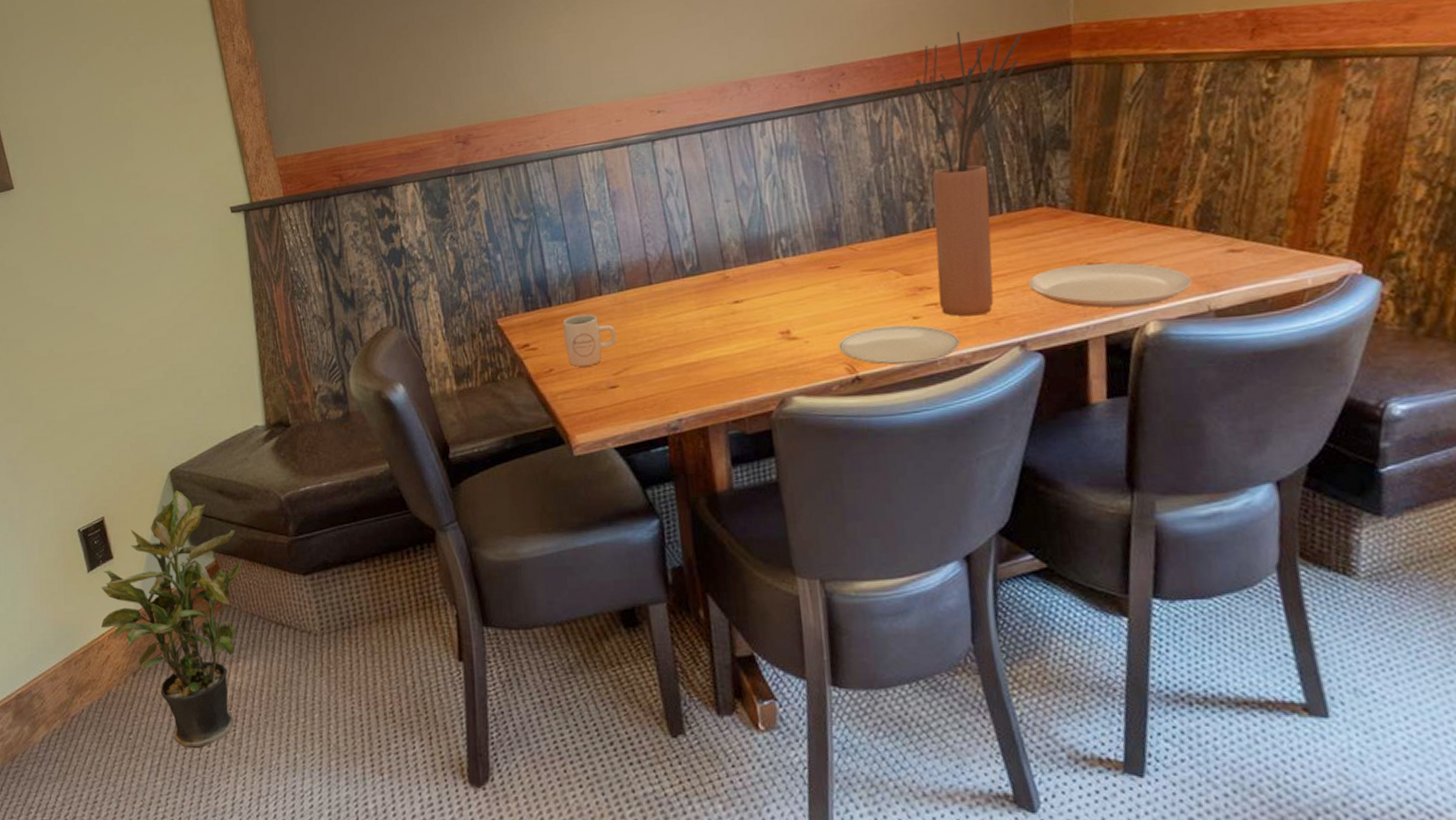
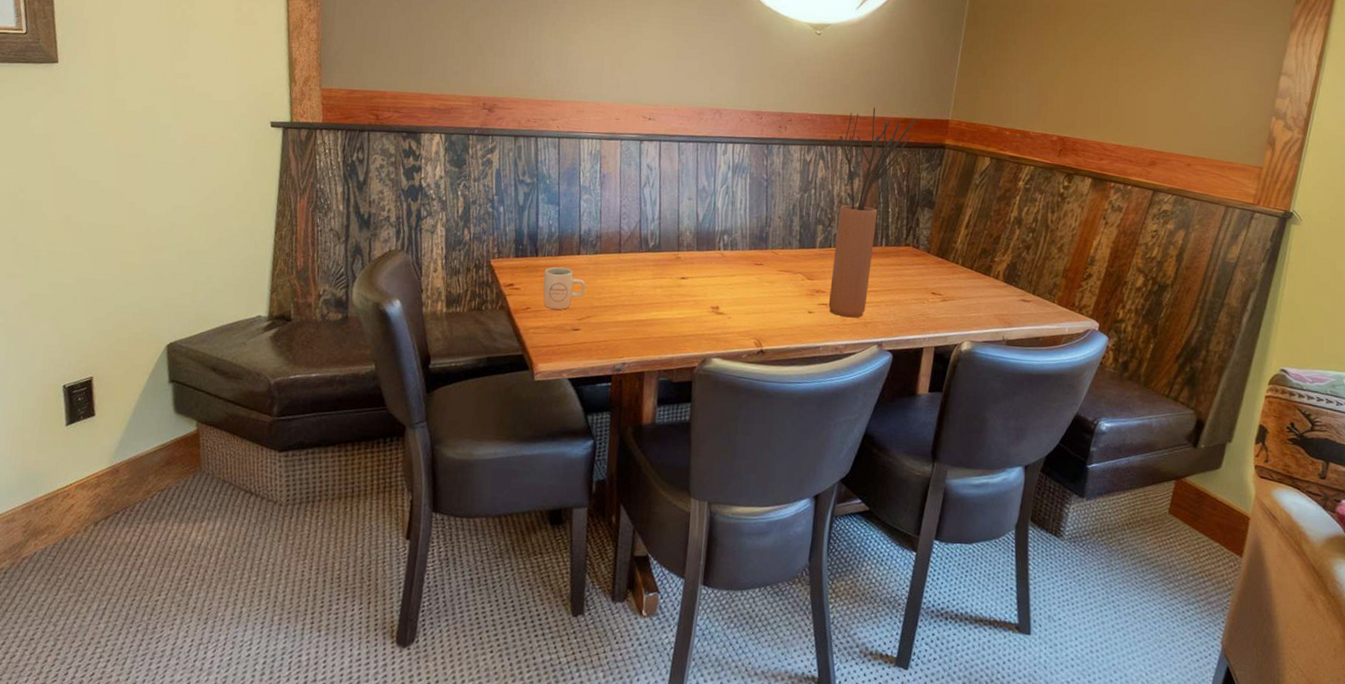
potted plant: present [101,490,242,748] -> none [70,362,223,596]
plate: present [838,324,961,365] -> none [752,314,838,347]
plate: present [1029,262,1192,308] -> none [891,292,996,329]

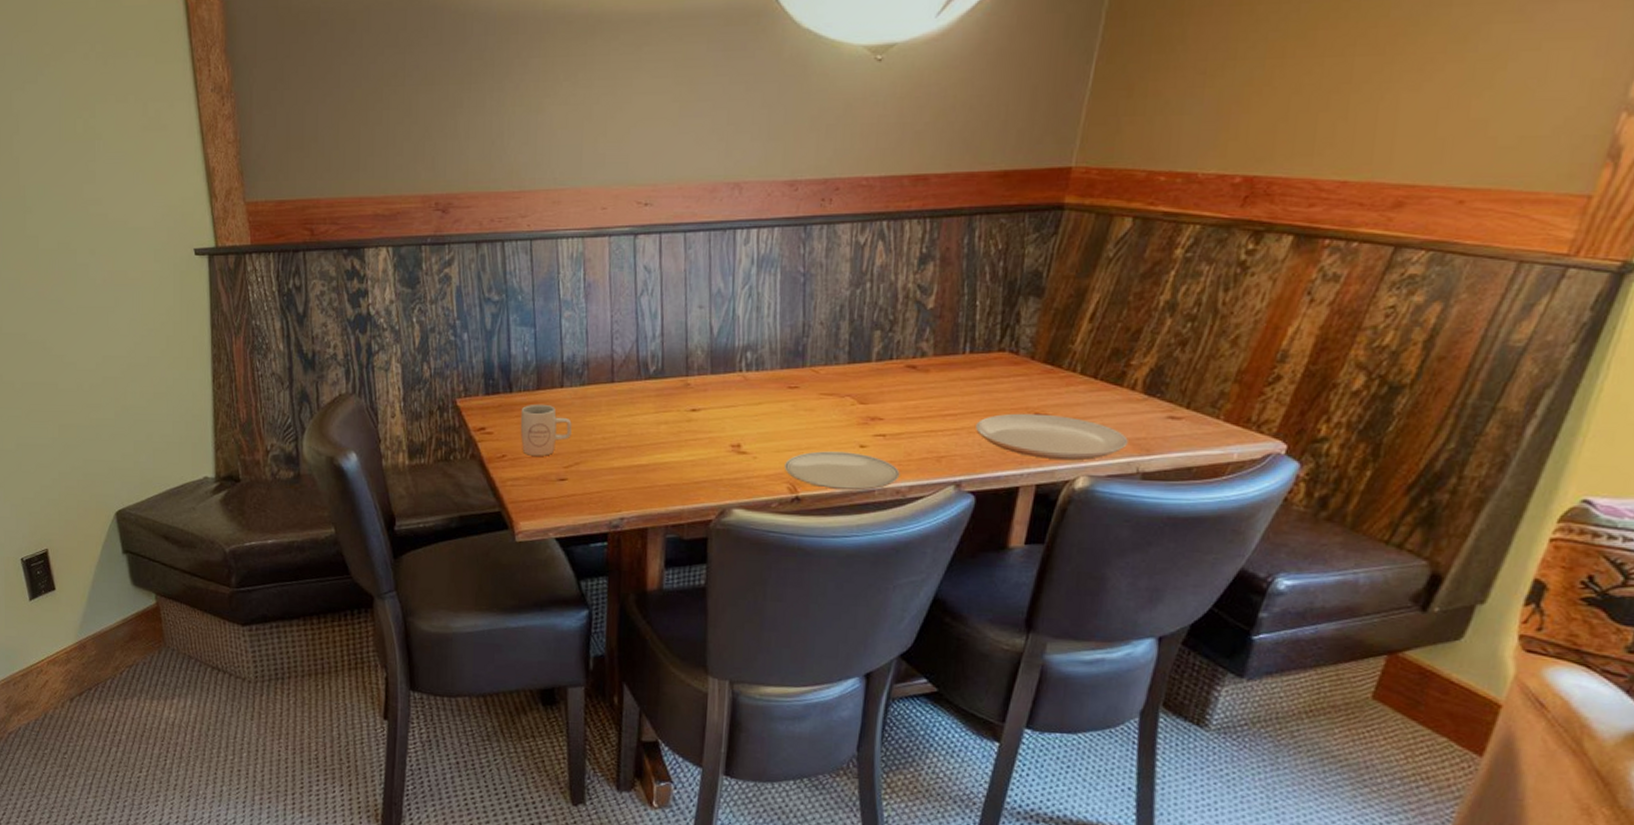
plate: none [752,314,838,347] -> present [784,451,900,491]
vase: present [828,107,916,318] -> none [887,159,1021,451]
plate: none [891,292,996,329] -> present [976,413,1128,461]

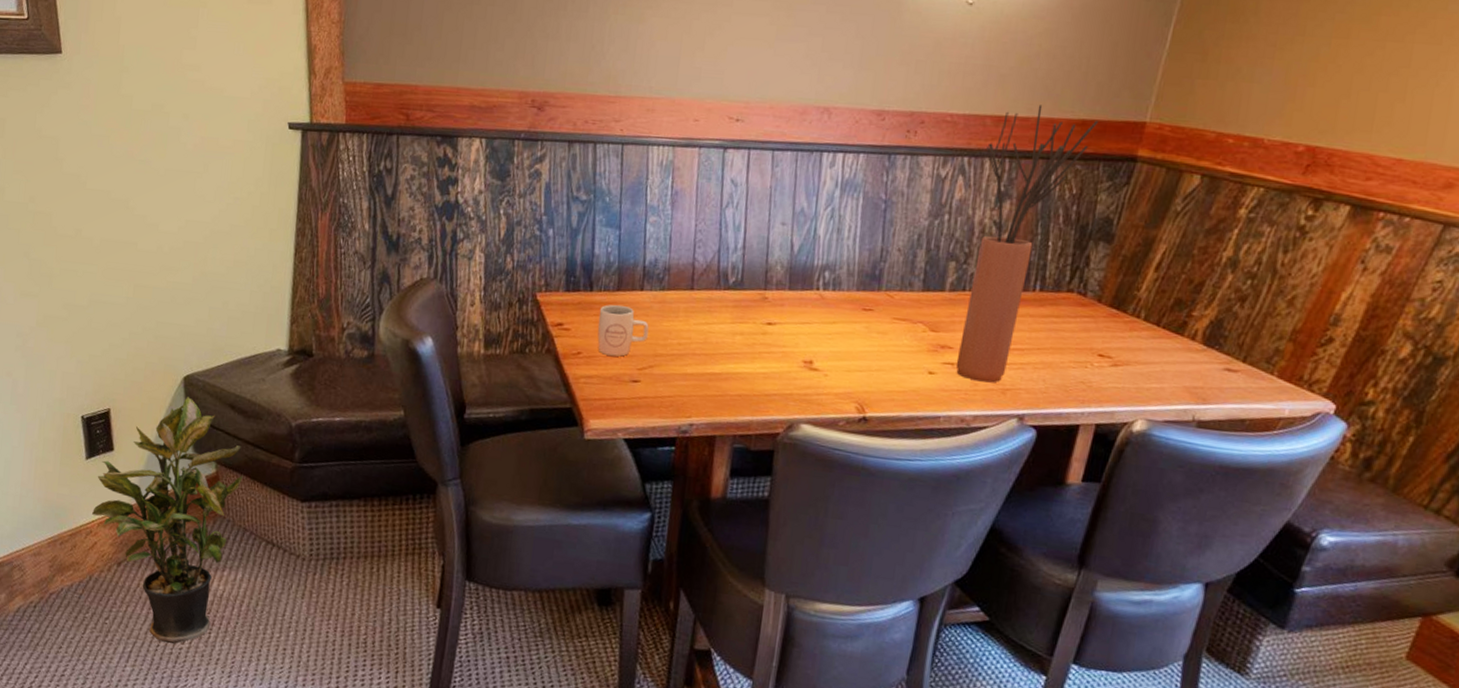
potted plant: none [41,531,183,773] -> present [92,397,243,644]
plate: present [784,451,900,491] -> none [854,374,966,416]
vase: none [887,159,1021,451] -> present [955,104,1098,383]
plate: present [976,413,1128,461] -> none [1041,352,1186,404]

